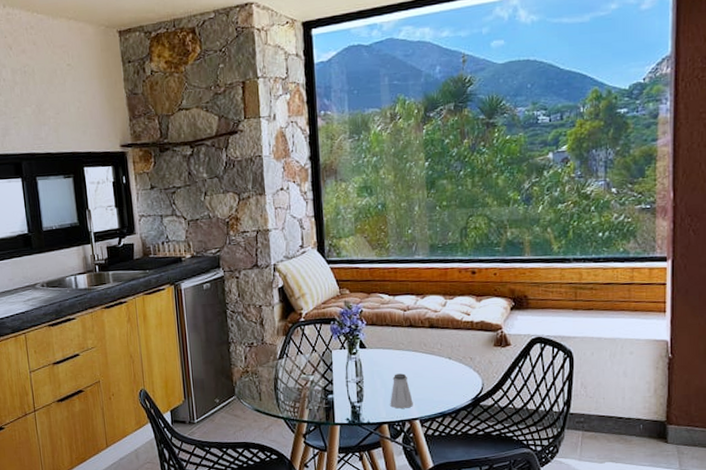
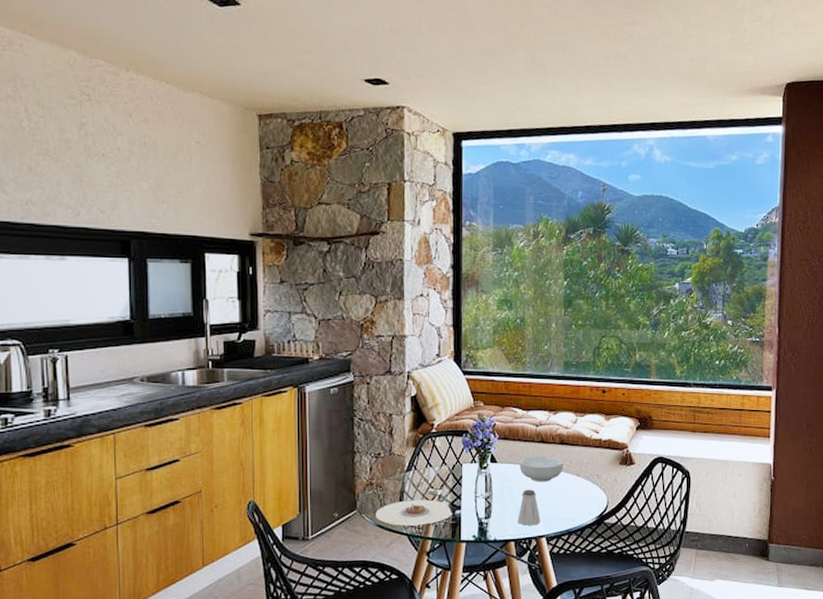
plate: none [253,385,326,410] -> present [376,499,453,526]
cereal bowl: none [389,340,434,366] -> present [519,456,564,482]

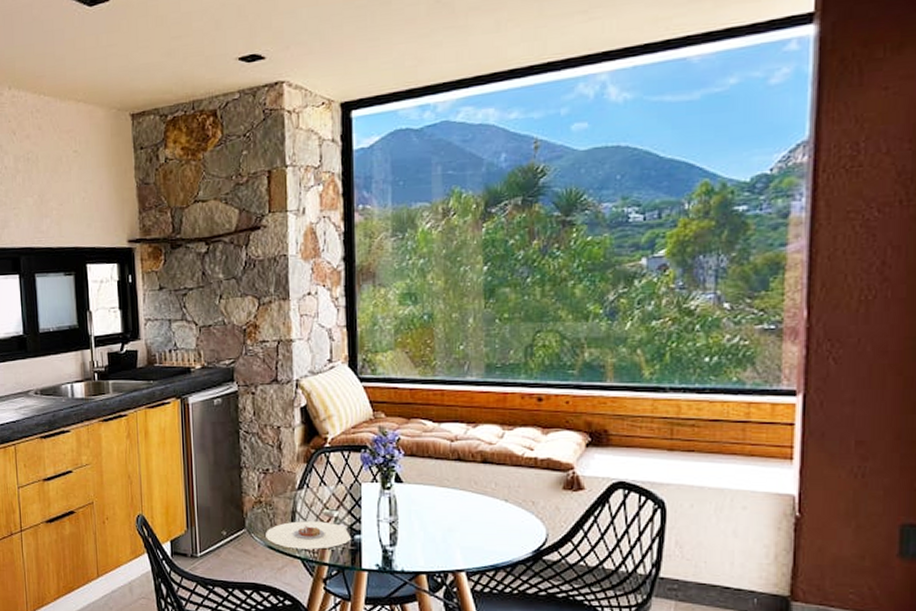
saltshaker: present [518,489,540,526] -> none [430,515,458,557]
cereal bowl: present [519,456,564,482] -> none [430,476,487,507]

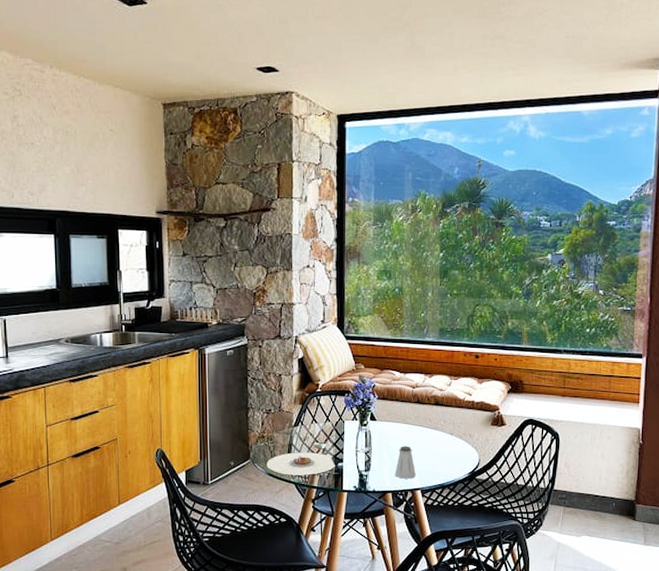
saltshaker: none [430,515,458,557] -> present [395,446,416,479]

